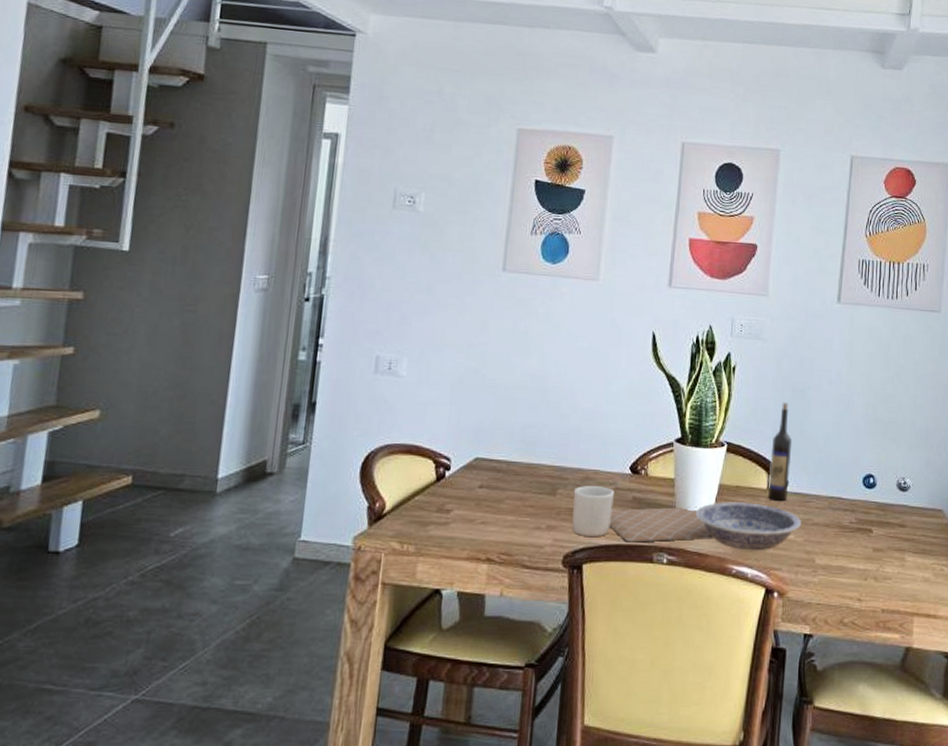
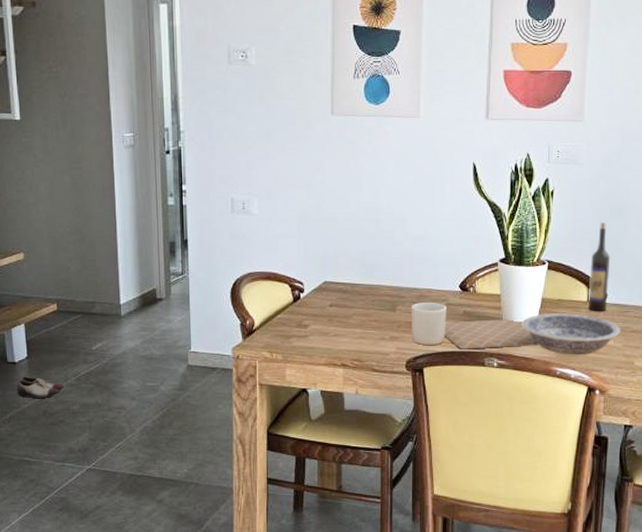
shoe: none [52,571,123,602] -> present [16,376,65,399]

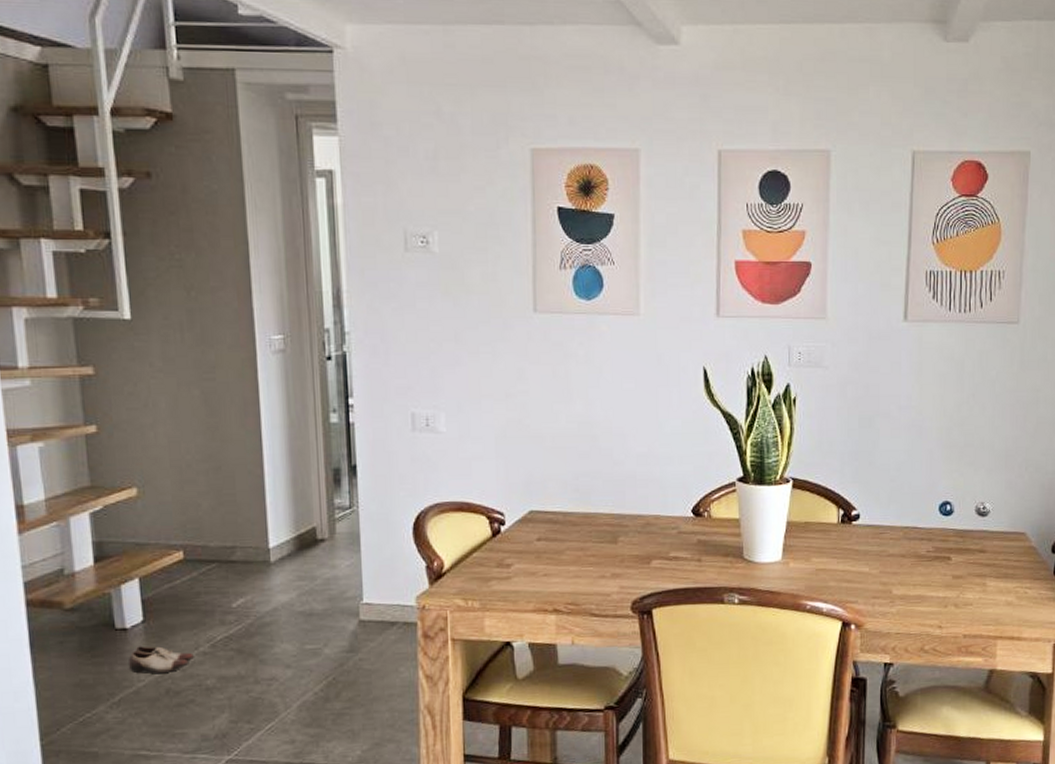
mug: present [411,303,447,345] -> none [635,531,678,582]
placemat: present [444,318,538,349] -> none [675,545,784,585]
bowl: present [521,313,621,356] -> none [764,538,877,586]
wine bottle: present [588,222,611,312] -> none [838,433,862,535]

